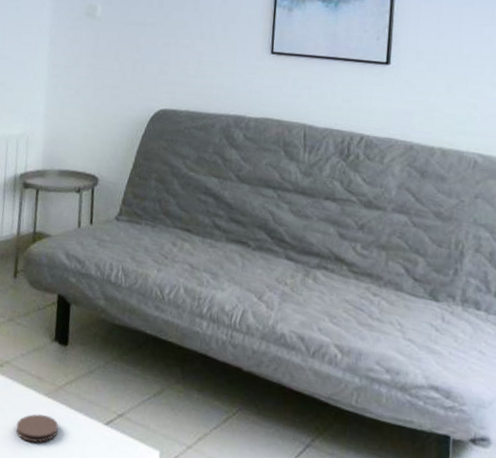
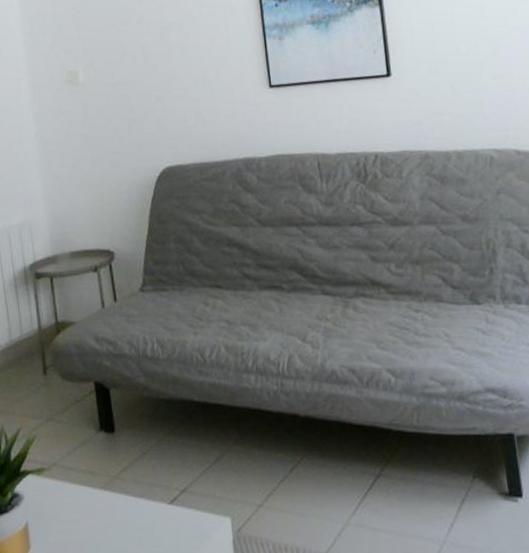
coaster: present [15,414,59,443] -> none [76,509,121,541]

